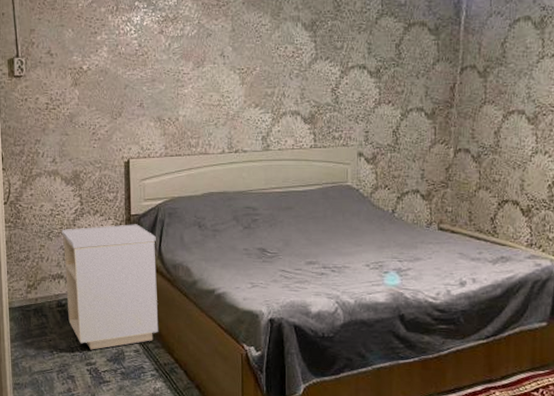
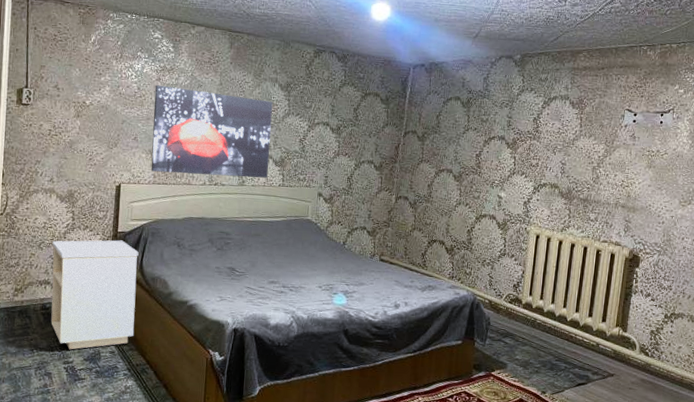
wall art: none [158,38,296,142] -> present [151,85,273,178]

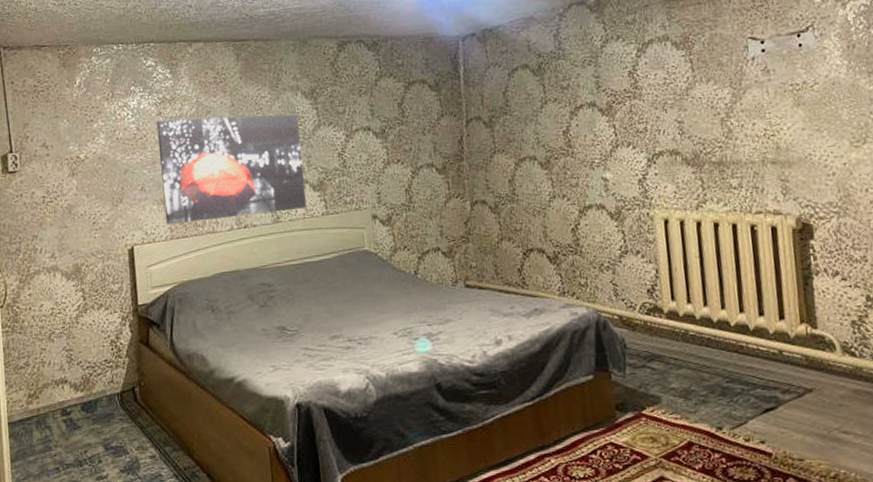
nightstand: present [51,240,139,350] -> none [64,314,176,461]

